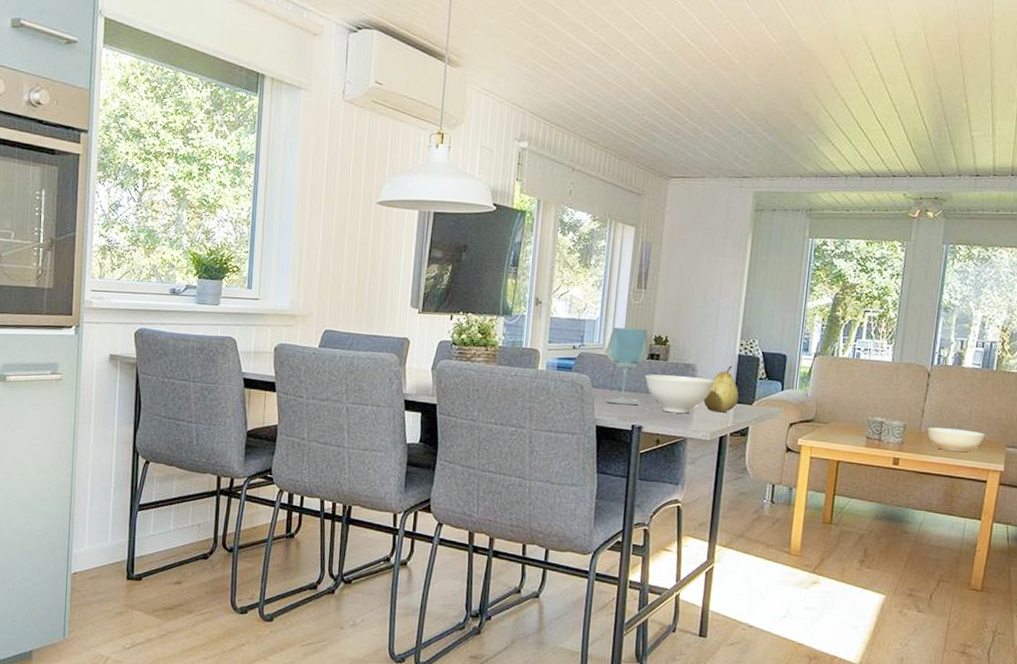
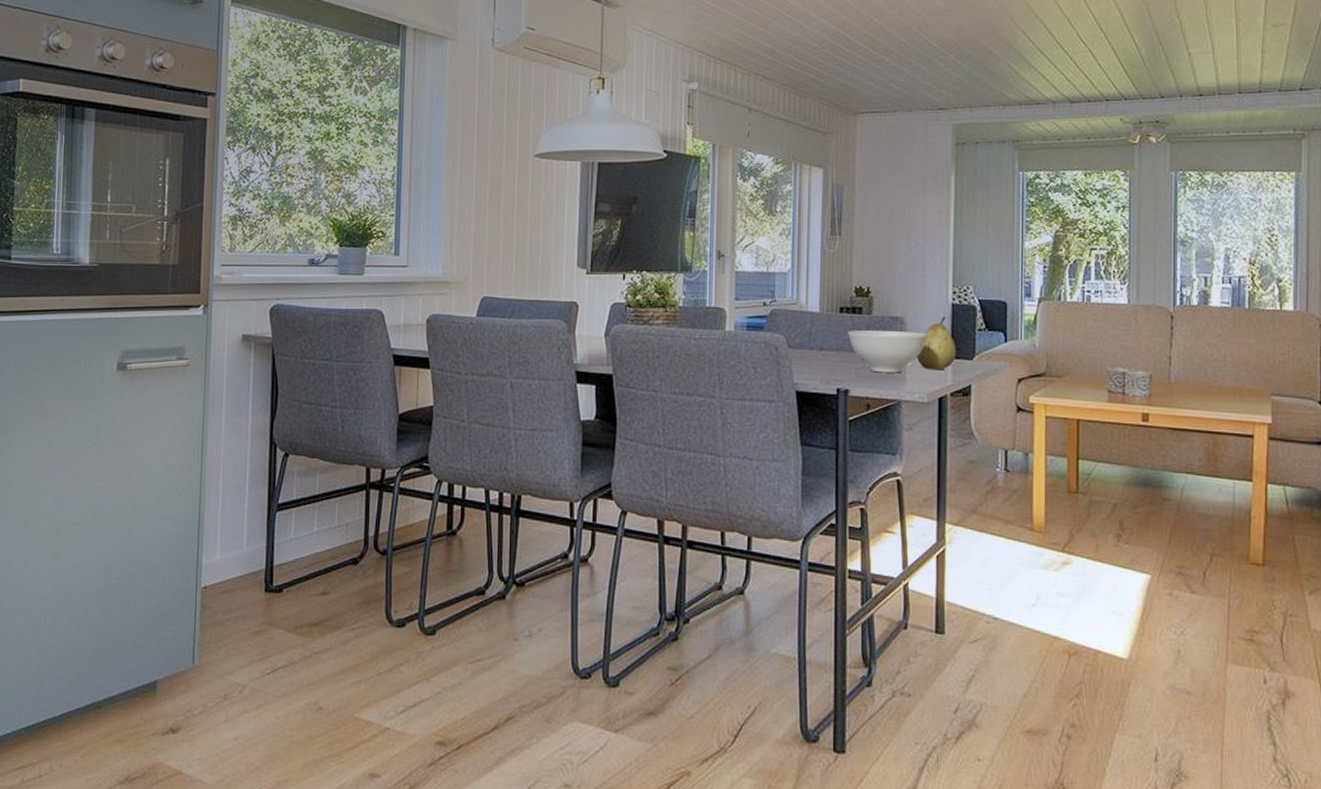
wine glass: present [605,327,649,406] -> none [801,280,850,366]
bowl: present [927,427,985,453] -> none [1177,376,1245,404]

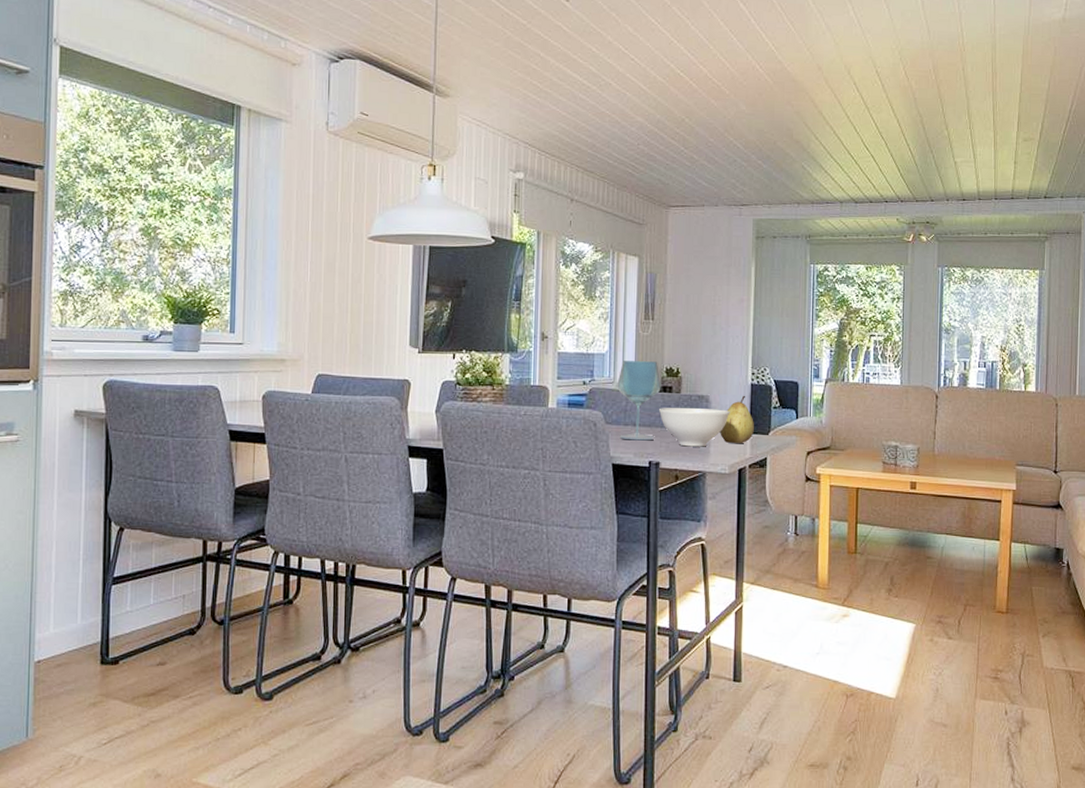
wine glass: none [801,280,850,366] -> present [617,361,661,441]

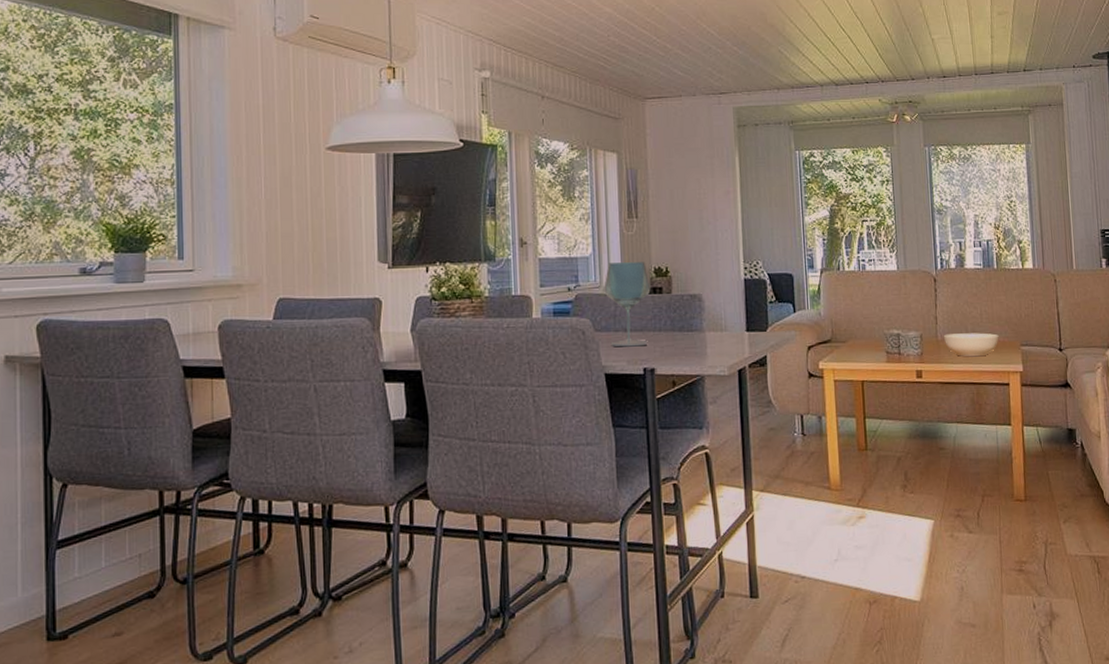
bowl: present [658,407,730,447] -> none [649,308,725,350]
fruit: present [720,395,754,443] -> none [716,291,751,343]
bowl: none [940,449,995,473] -> present [943,333,999,357]

